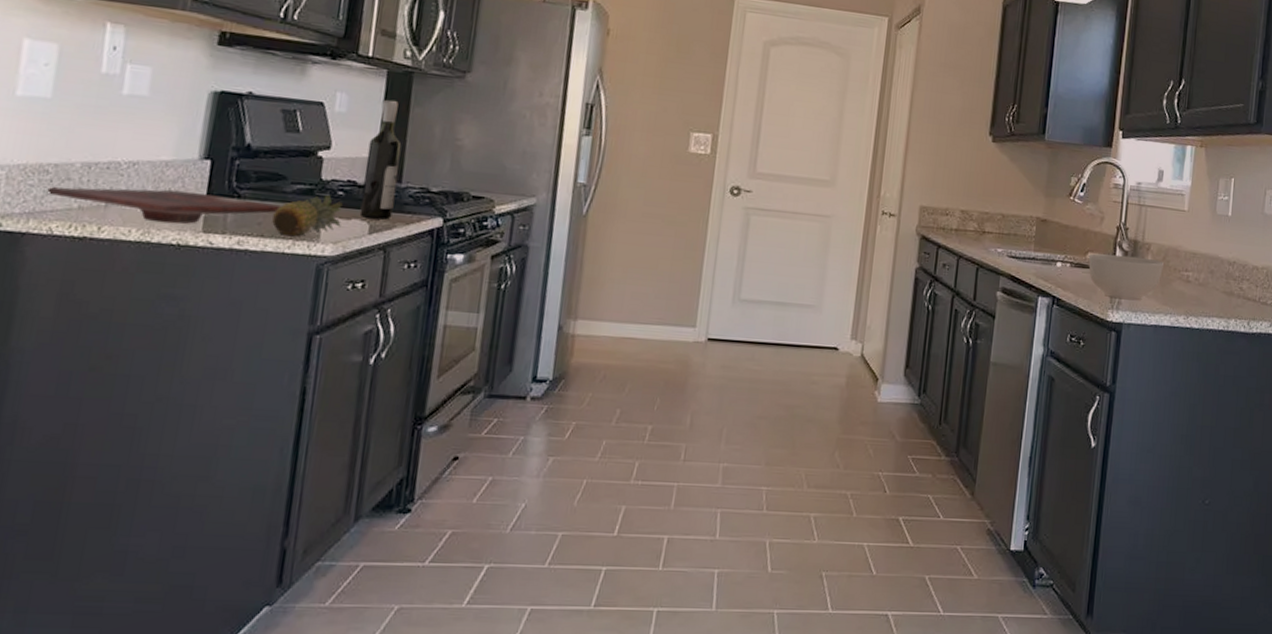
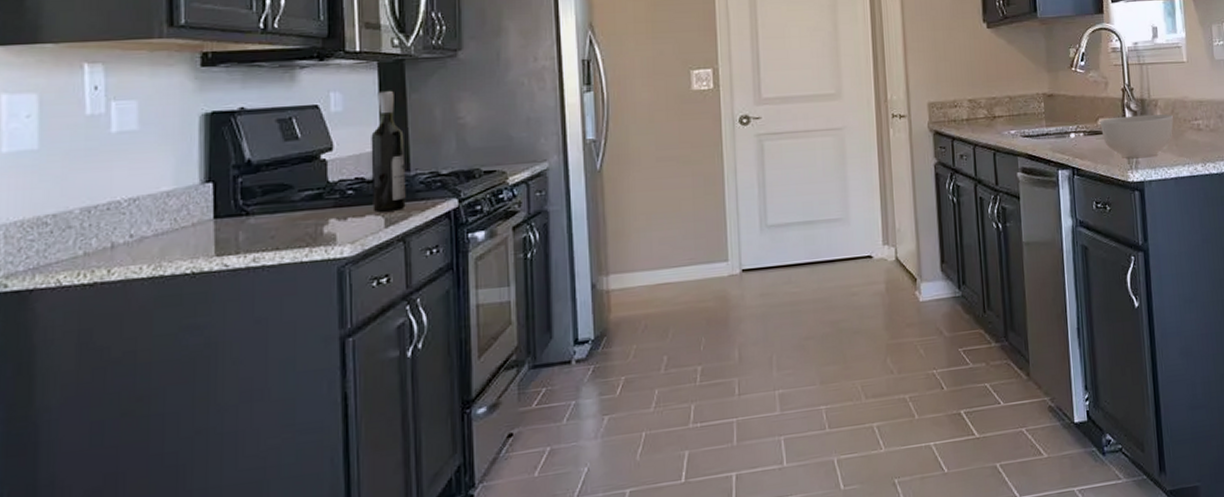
cutting board: present [47,187,282,225] -> none [49,215,292,255]
fruit: present [272,194,343,237] -> none [285,195,357,245]

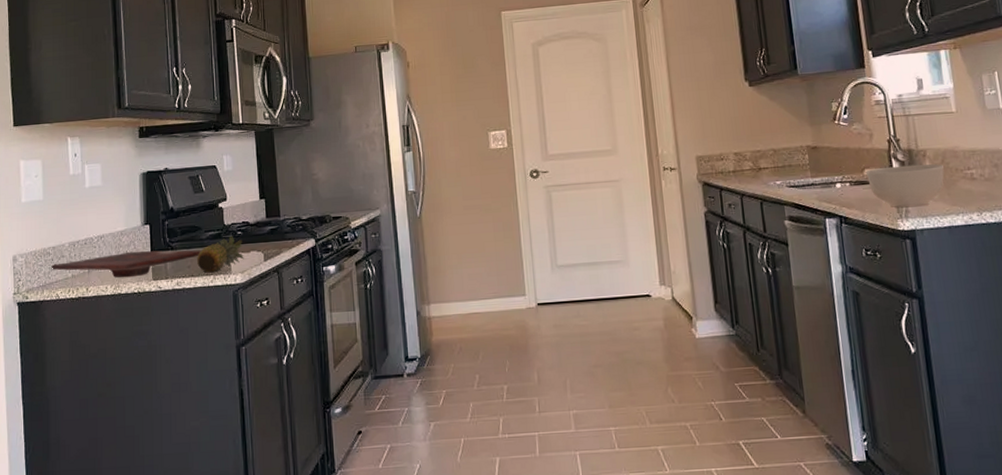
cutting board: none [49,215,292,255] -> present [51,250,202,278]
fruit: none [285,195,357,245] -> present [197,235,245,273]
bottle: present [371,90,406,212] -> none [252,153,278,249]

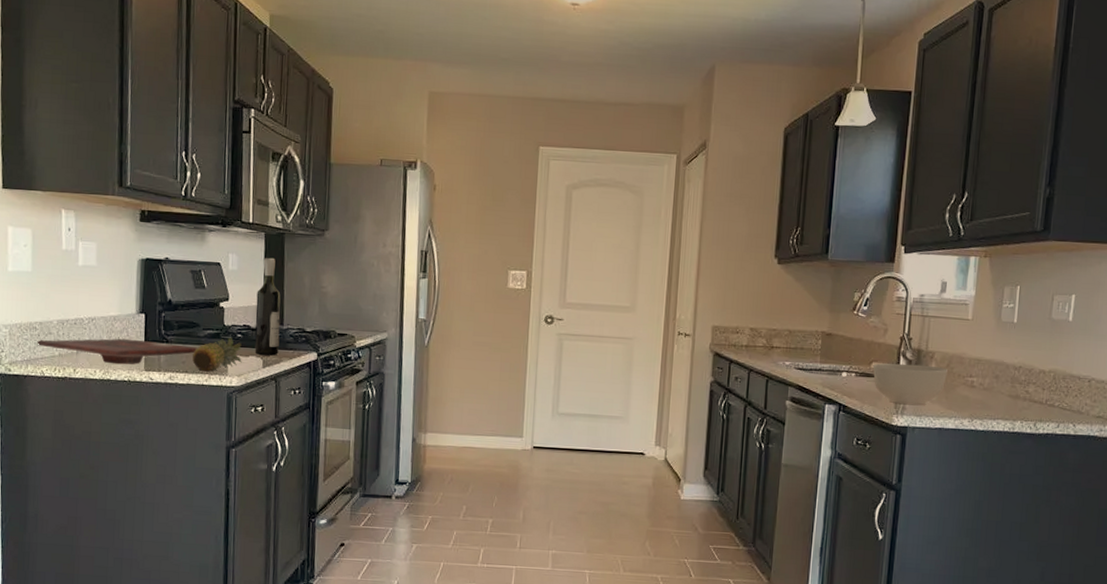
bottle: none [252,153,278,249] -> present [254,257,281,356]

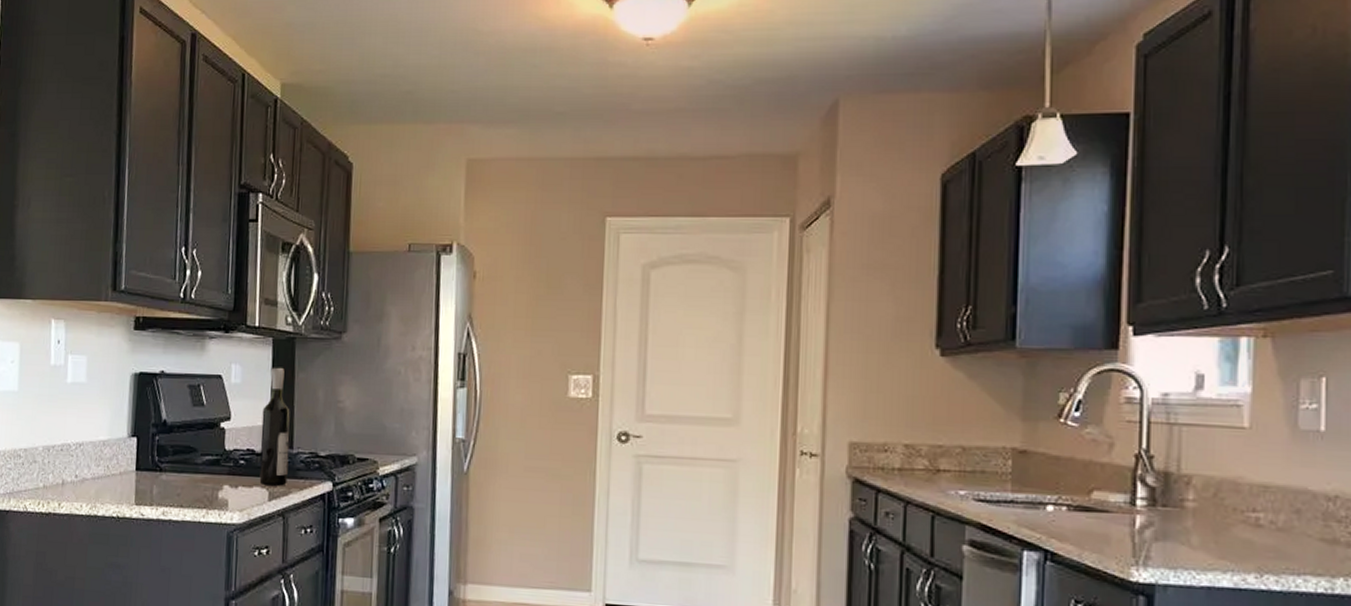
cutting board: present [37,338,198,365] -> none [21,466,195,498]
fruit: present [192,337,243,372] -> none [188,464,246,506]
bowl: present [872,363,949,406] -> none [1094,492,1217,554]

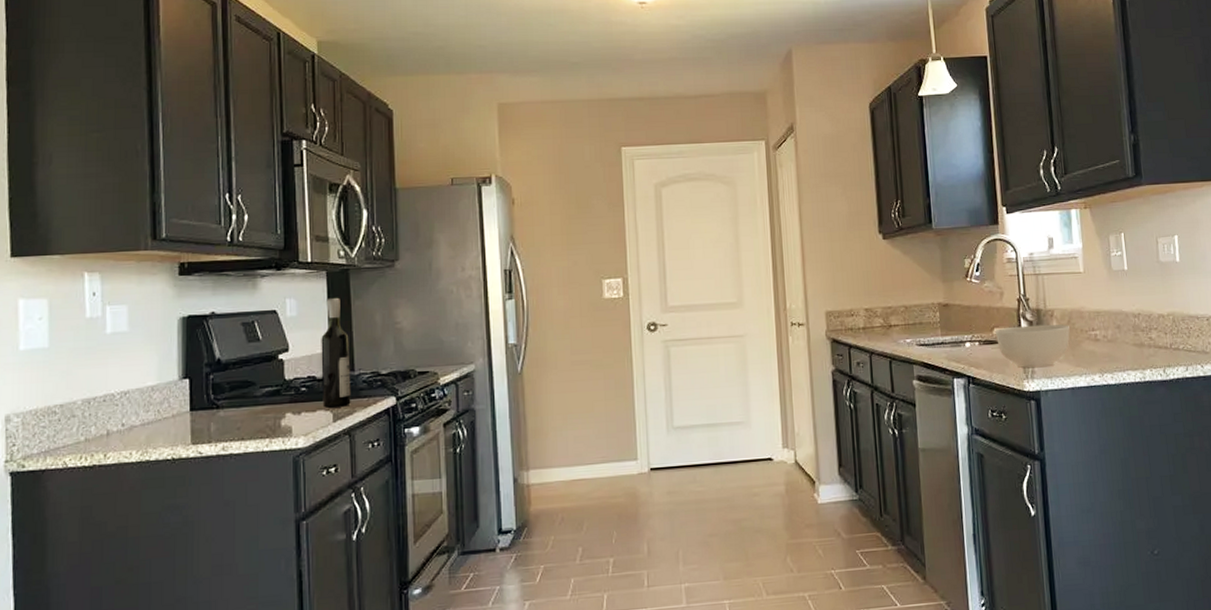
bowl: none [1094,492,1217,554] -> present [995,324,1071,369]

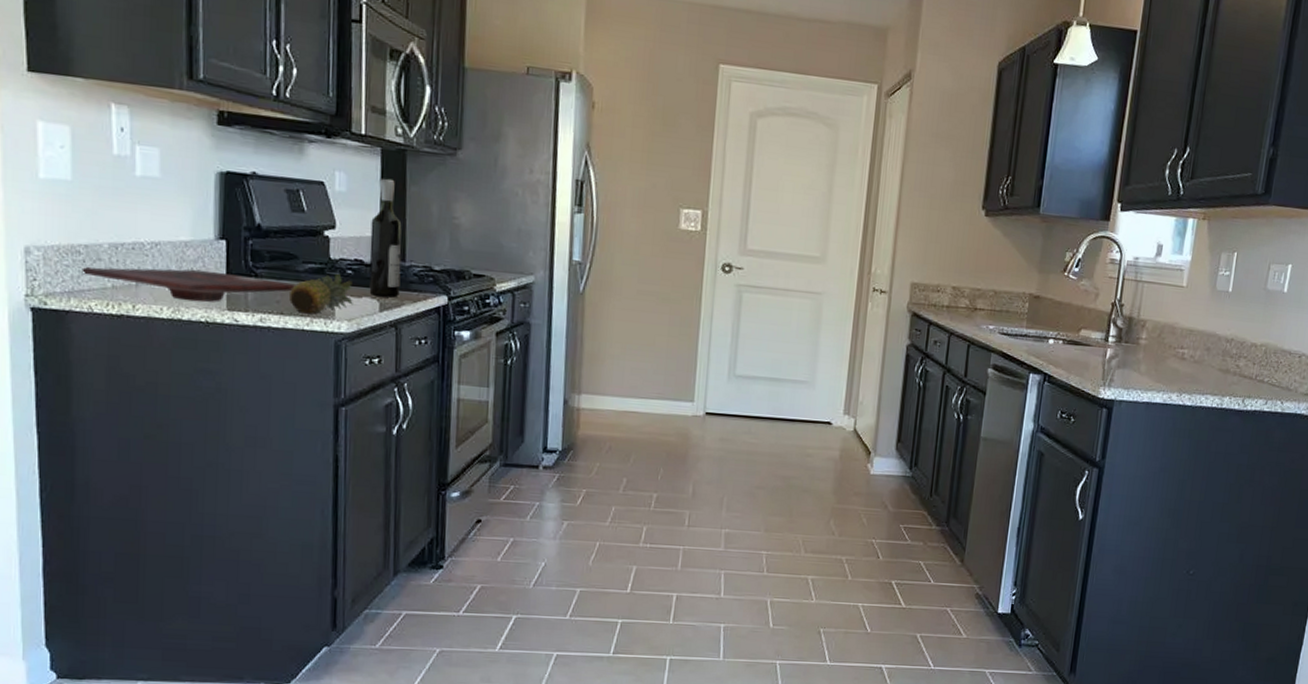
cutting board: none [57,409,255,442] -> present [82,267,296,303]
fruit: none [249,392,310,436] -> present [289,273,355,314]
bowl: present [995,324,1071,369] -> none [1081,330,1160,378]

